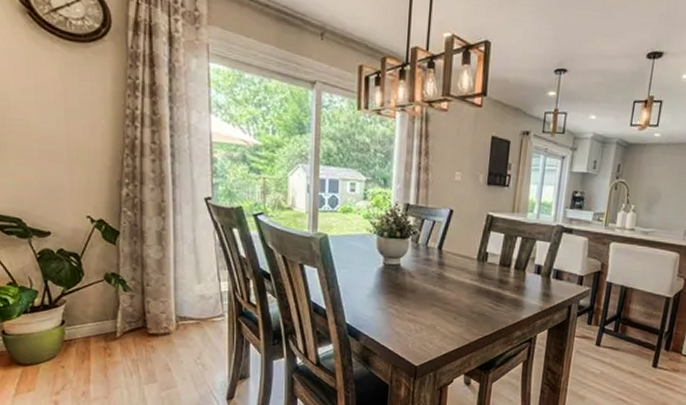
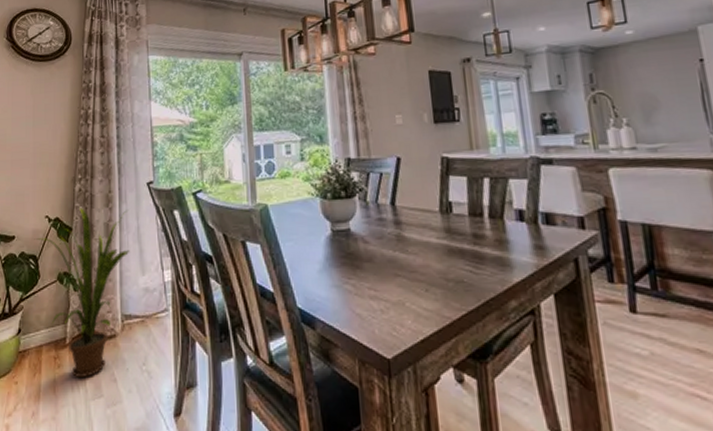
house plant: none [74,212,185,366] -> present [34,207,130,377]

